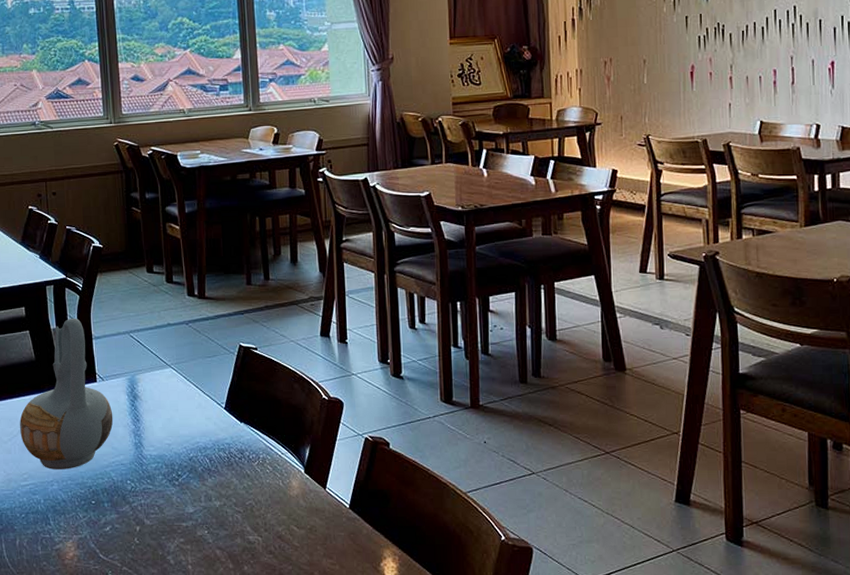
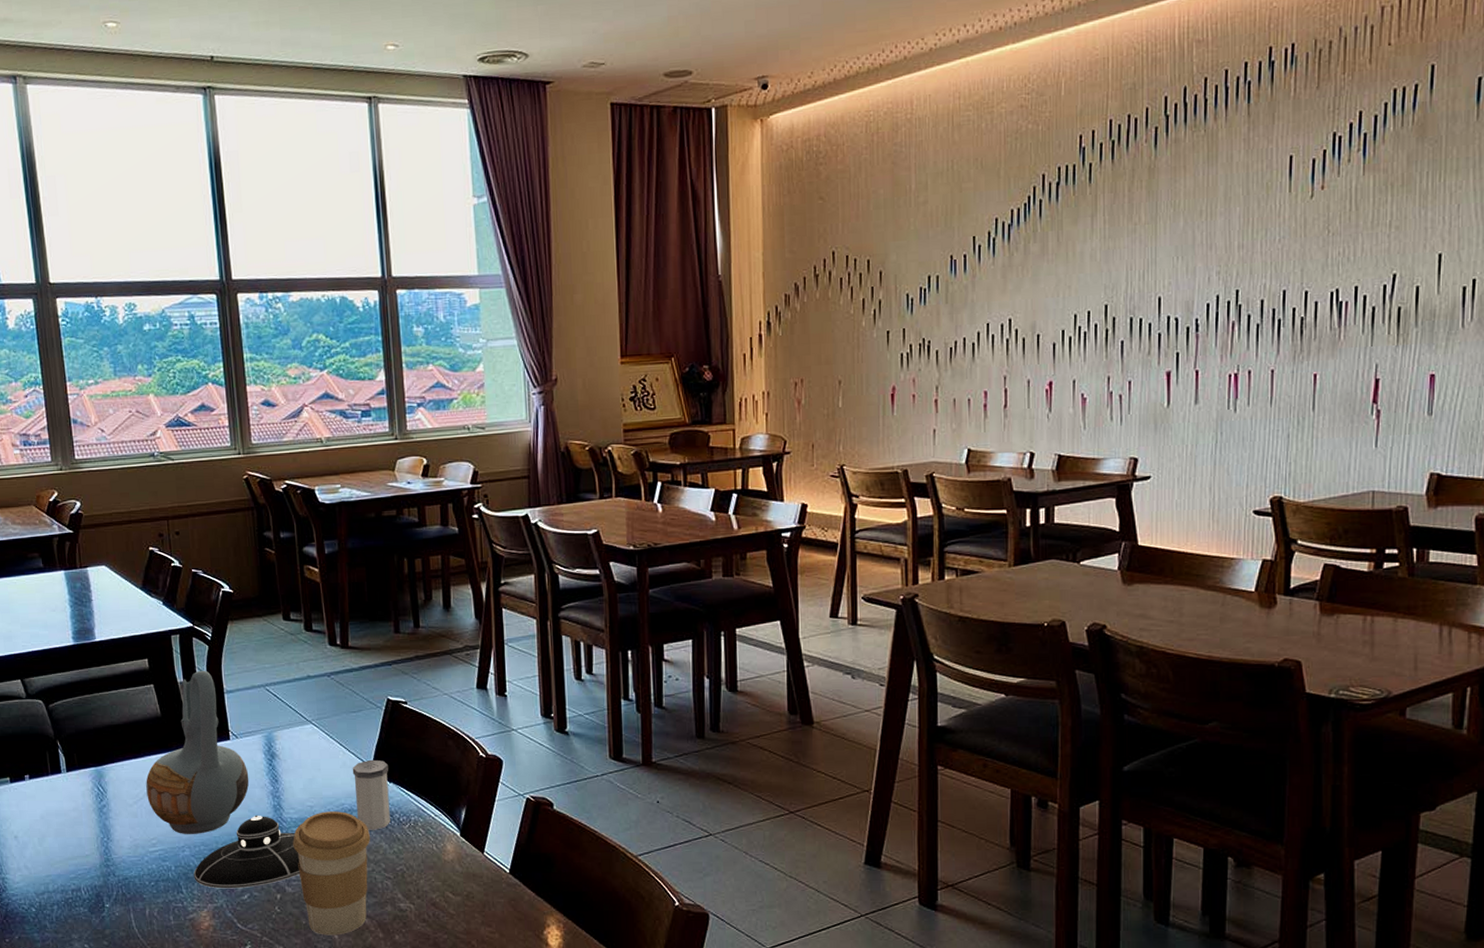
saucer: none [61,452,159,521] -> present [193,815,301,889]
coffee cup: none [152,449,222,566] -> present [293,811,370,936]
salt shaker: none [207,401,241,467] -> present [352,759,391,830]

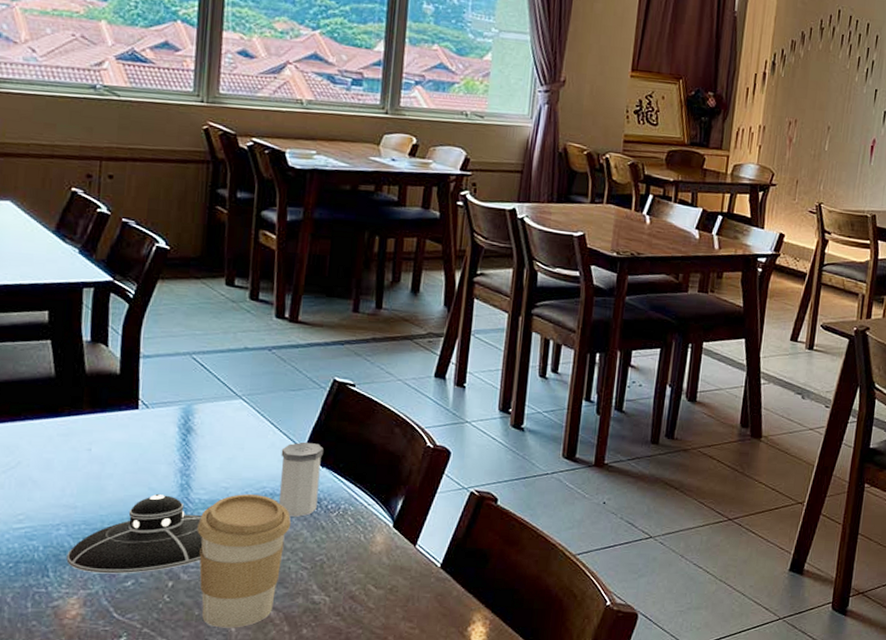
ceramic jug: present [146,670,249,834] -> none [20,330,156,511]

